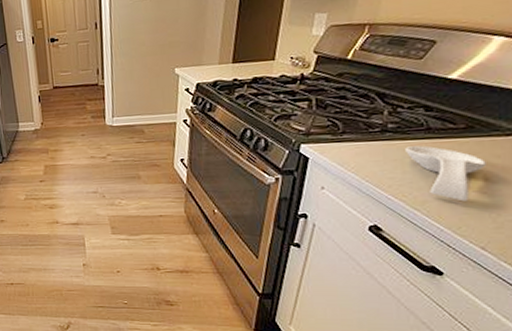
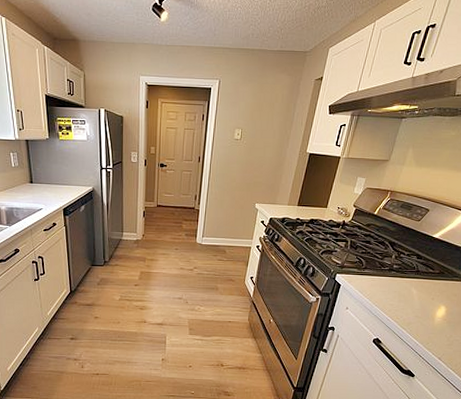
spoon rest: present [405,146,486,202] -> none [402,283,448,325]

